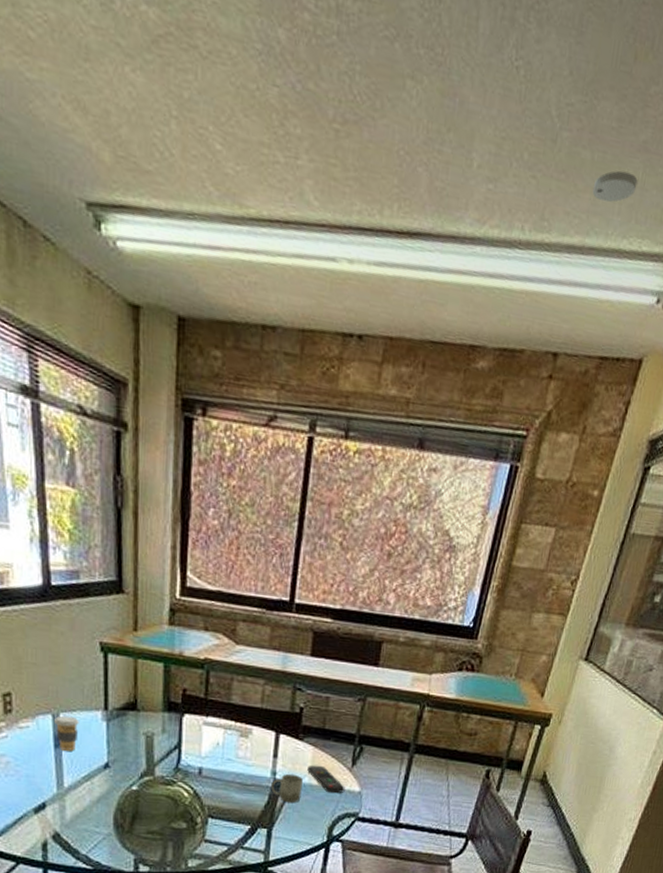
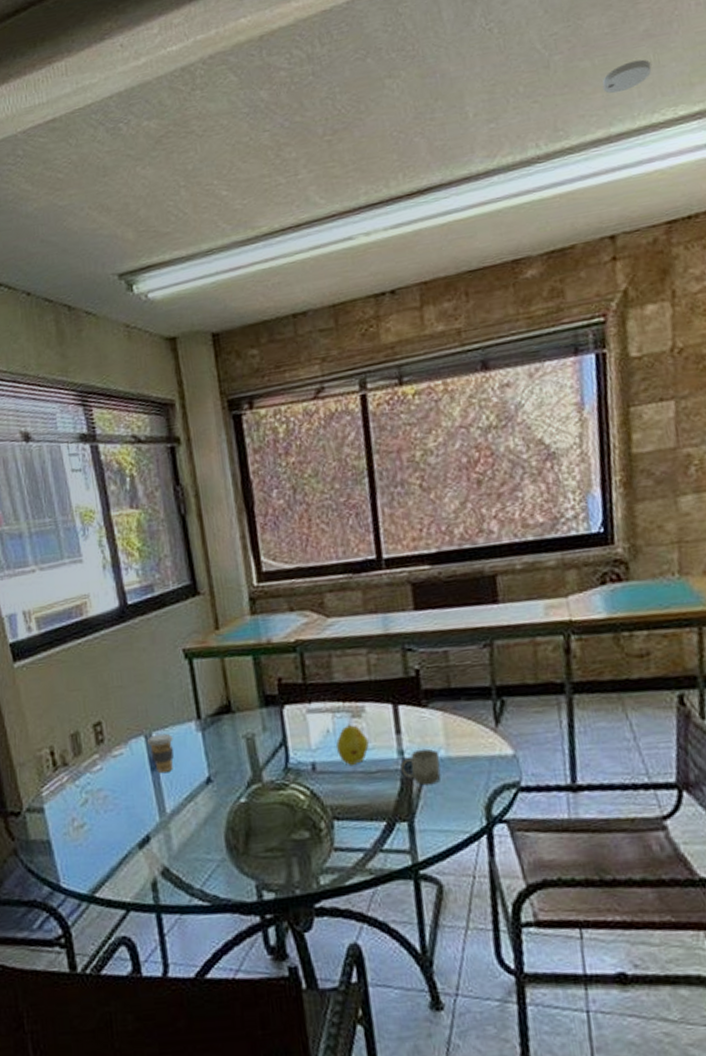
fruit: none [223,741,250,776] -> present [336,724,369,765]
remote control: present [307,765,345,794] -> none [440,732,495,764]

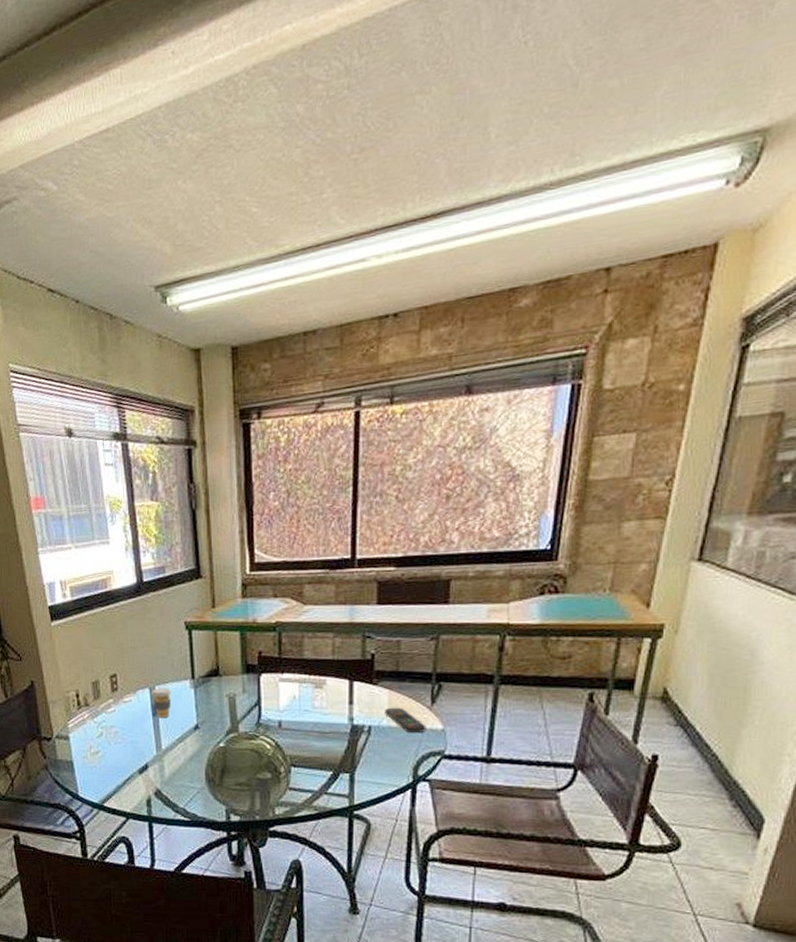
fruit: present [336,724,369,765] -> none [300,693,326,725]
cup: present [400,748,441,786] -> none [349,718,381,747]
remote control: none [440,732,495,764] -> present [385,707,427,734]
smoke detector: present [602,59,652,94] -> none [627,79,680,117]

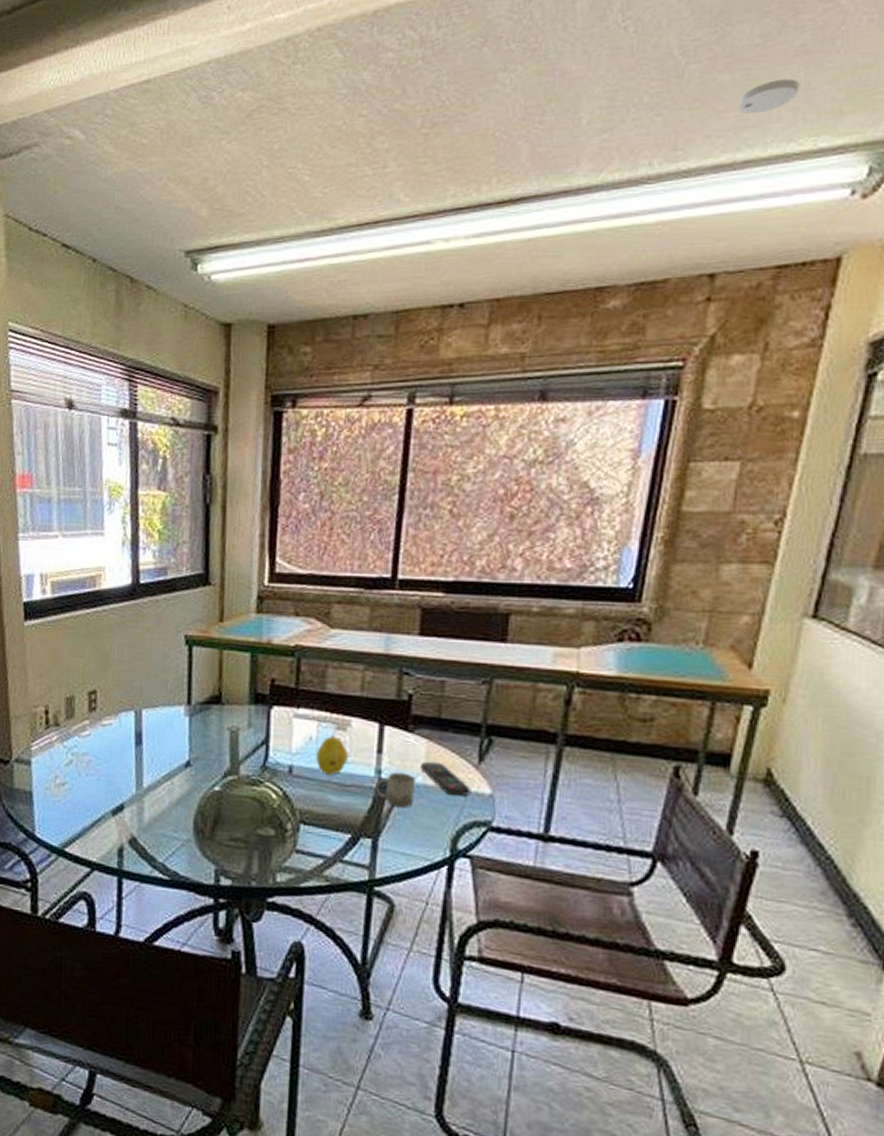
coffee cup: present [151,687,172,718] -> none [137,711,161,749]
fruit: none [300,693,326,725] -> present [316,735,349,775]
cup: none [349,718,381,747] -> present [375,772,415,809]
smoke detector: none [627,79,680,117] -> present [738,78,800,115]

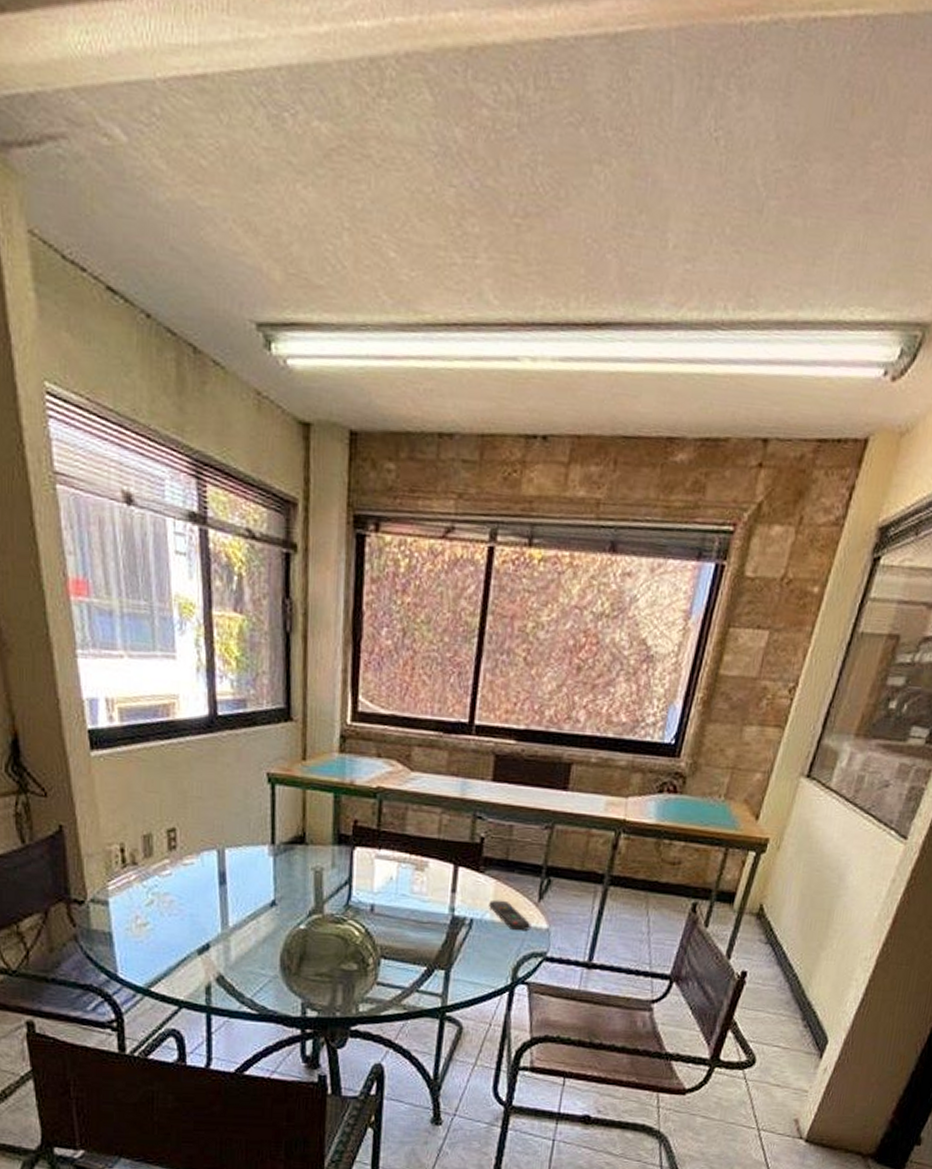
fruit: present [316,735,349,775] -> none [396,875,426,913]
cup: present [375,772,415,809] -> none [449,909,484,943]
smoke detector: present [738,78,800,115] -> none [805,235,858,271]

